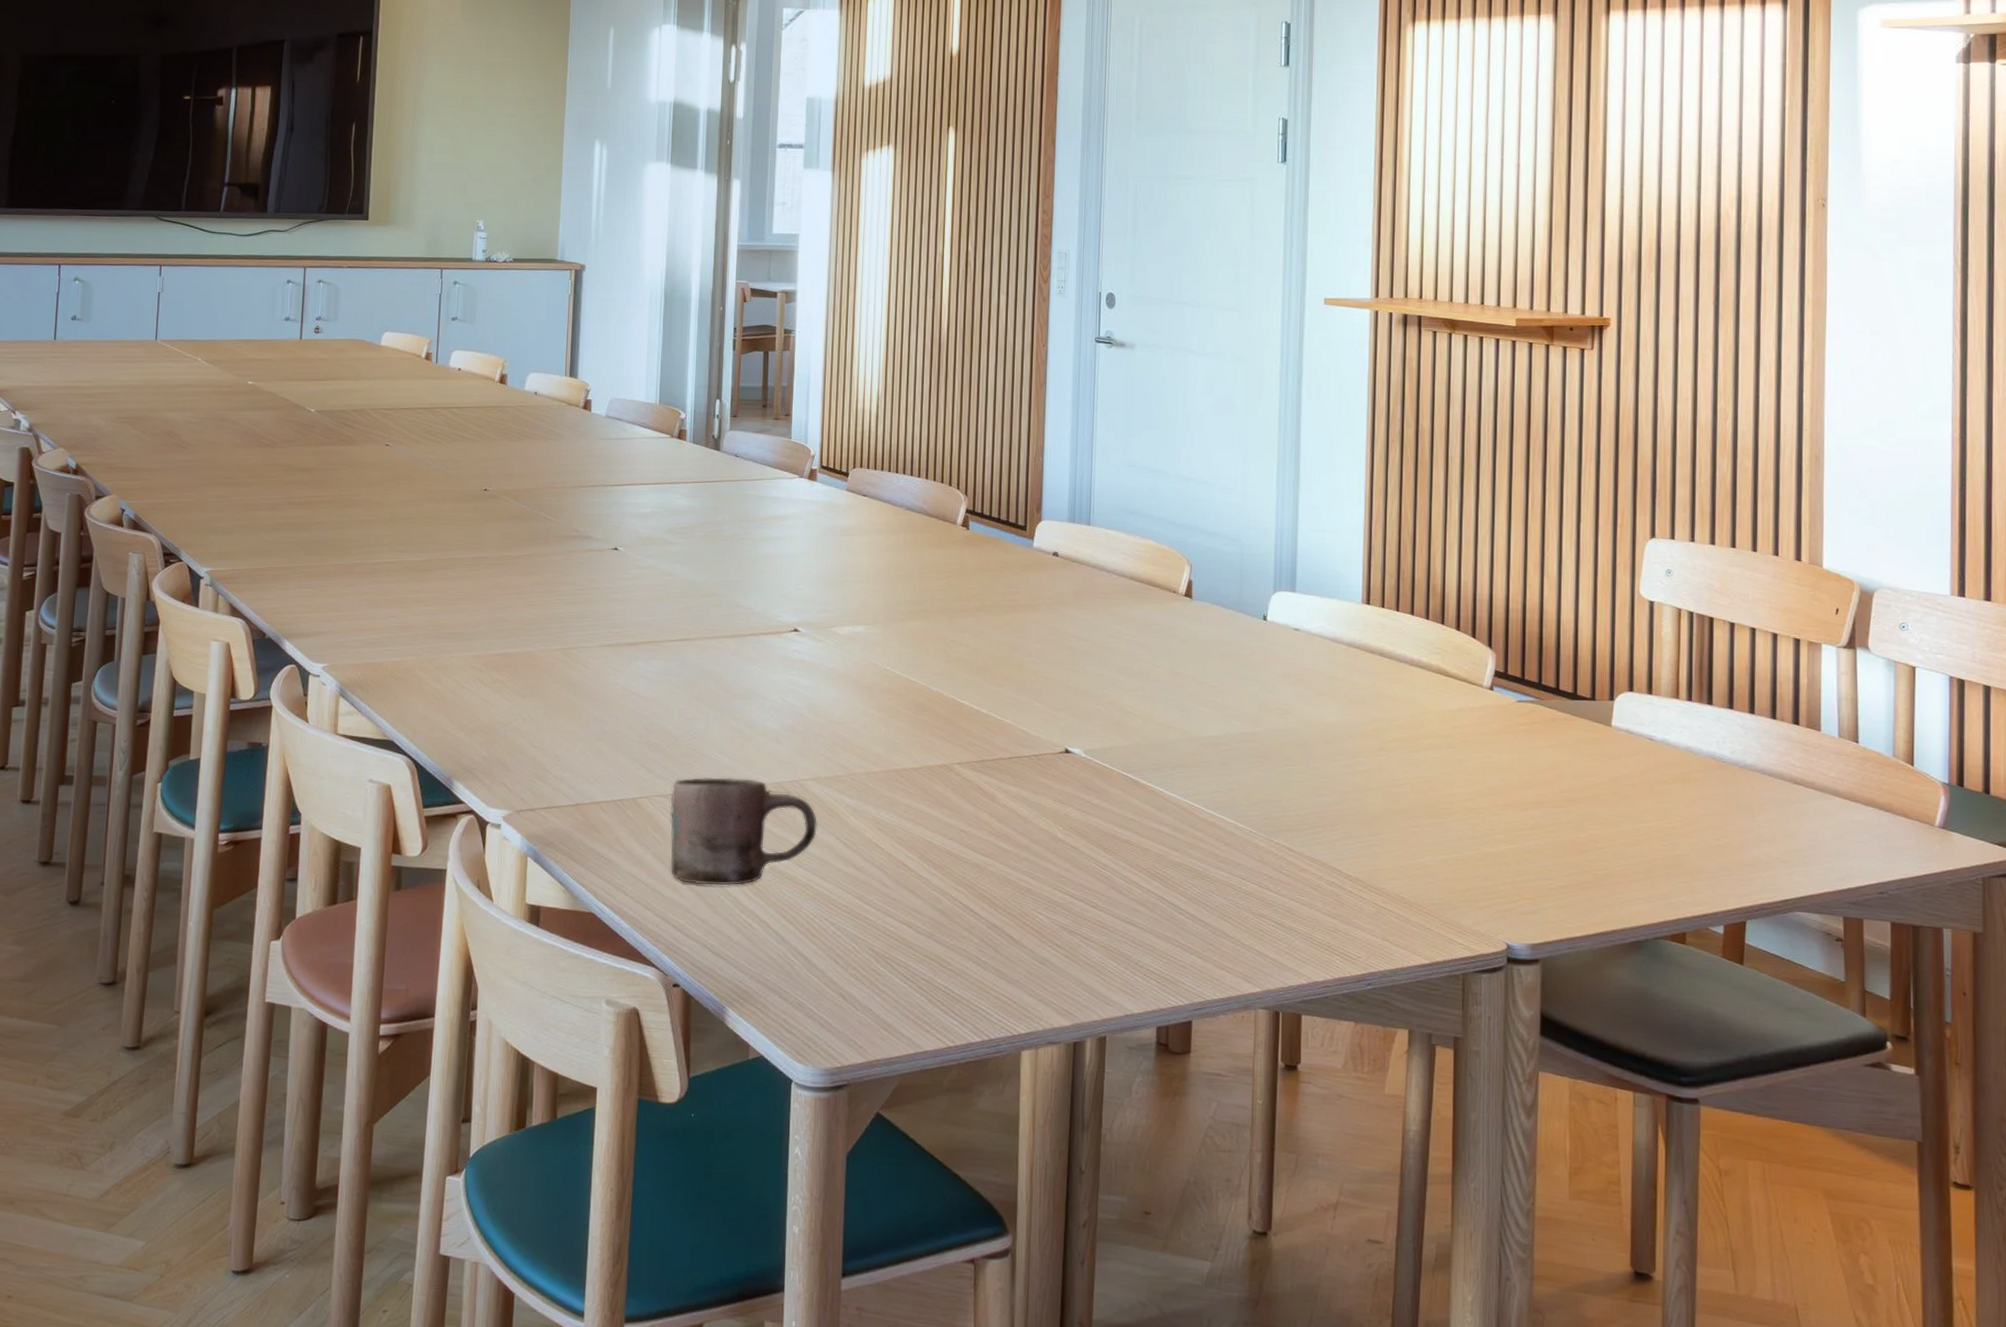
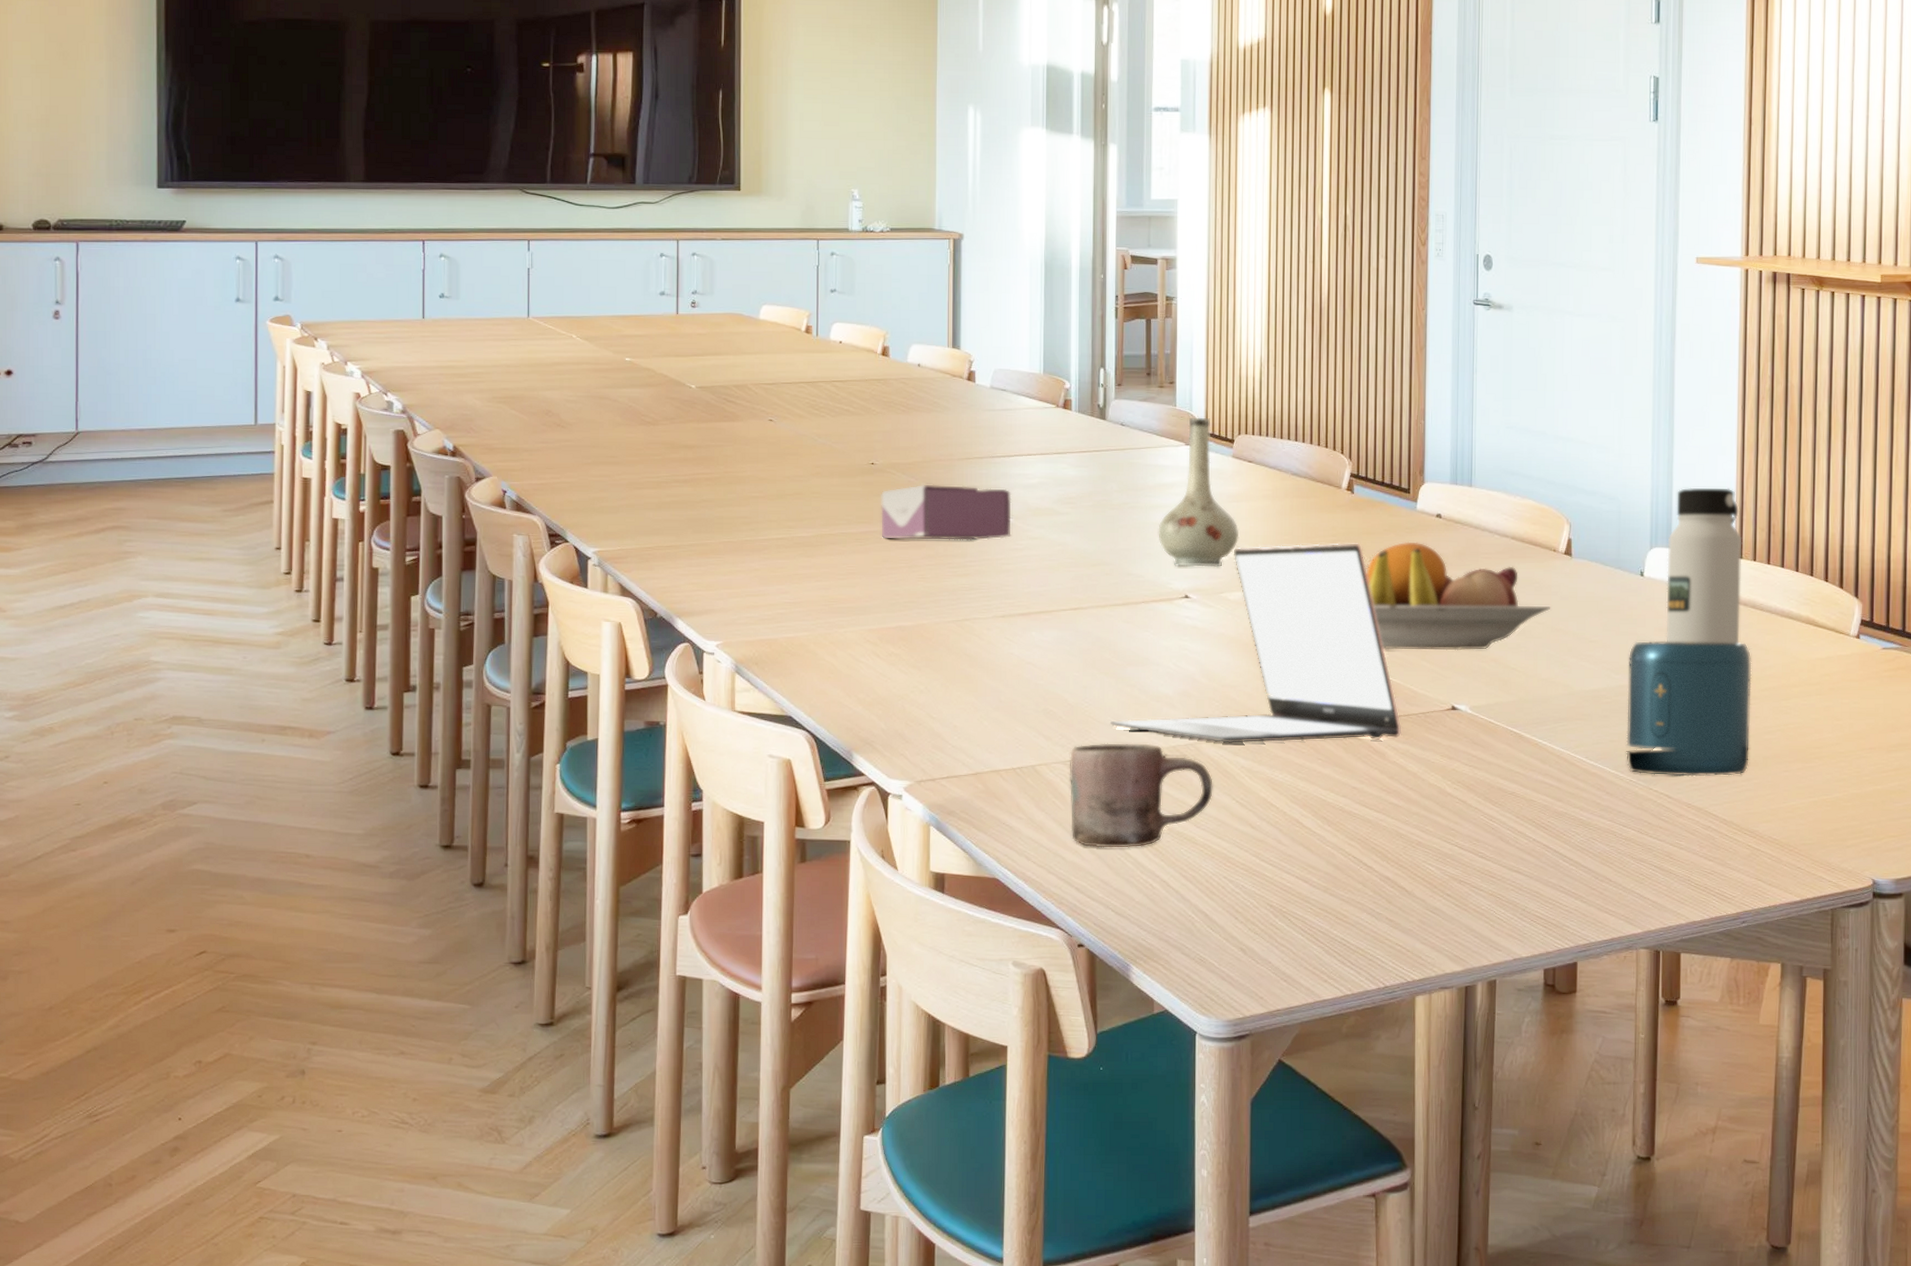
tissue box: none [491,511,623,569] -> present [881,484,1012,540]
laptop: none [713,579,1013,782] -> present [1109,543,1402,743]
vase: none [769,449,852,601] -> present [1158,417,1240,567]
fruit bowl: none [980,579,1170,692] -> present [1366,541,1551,651]
speaker: none [1246,687,1380,830] -> present [1626,640,1752,777]
water bottle: none [1289,531,1370,692] -> present [1666,488,1743,644]

